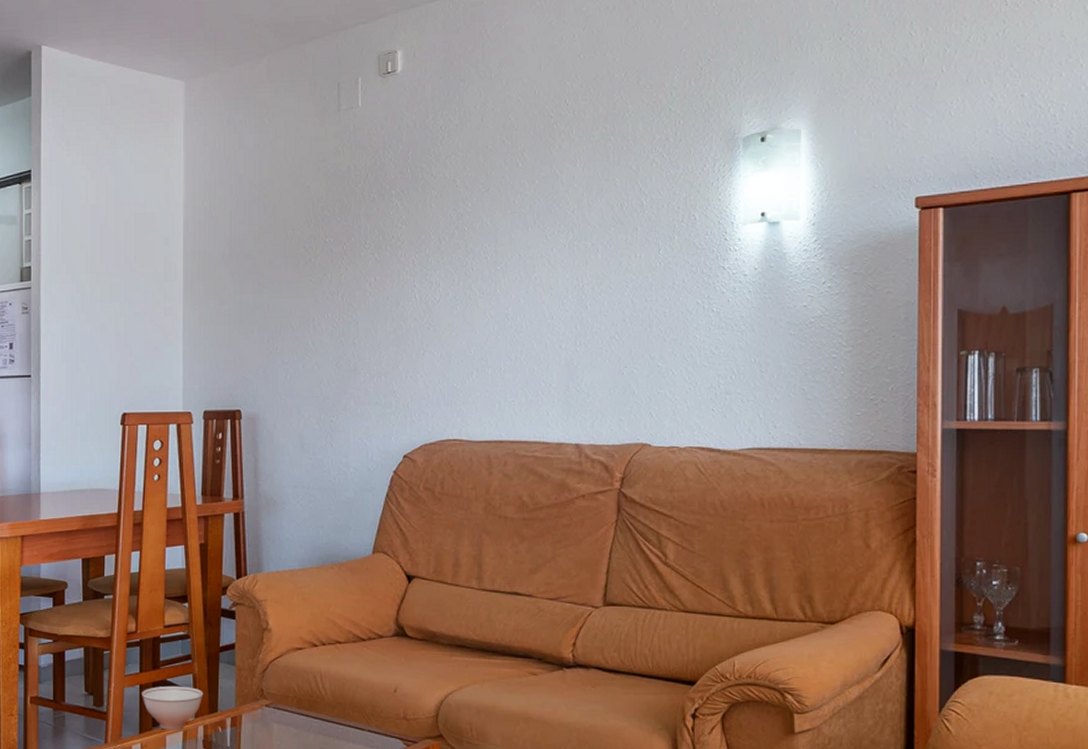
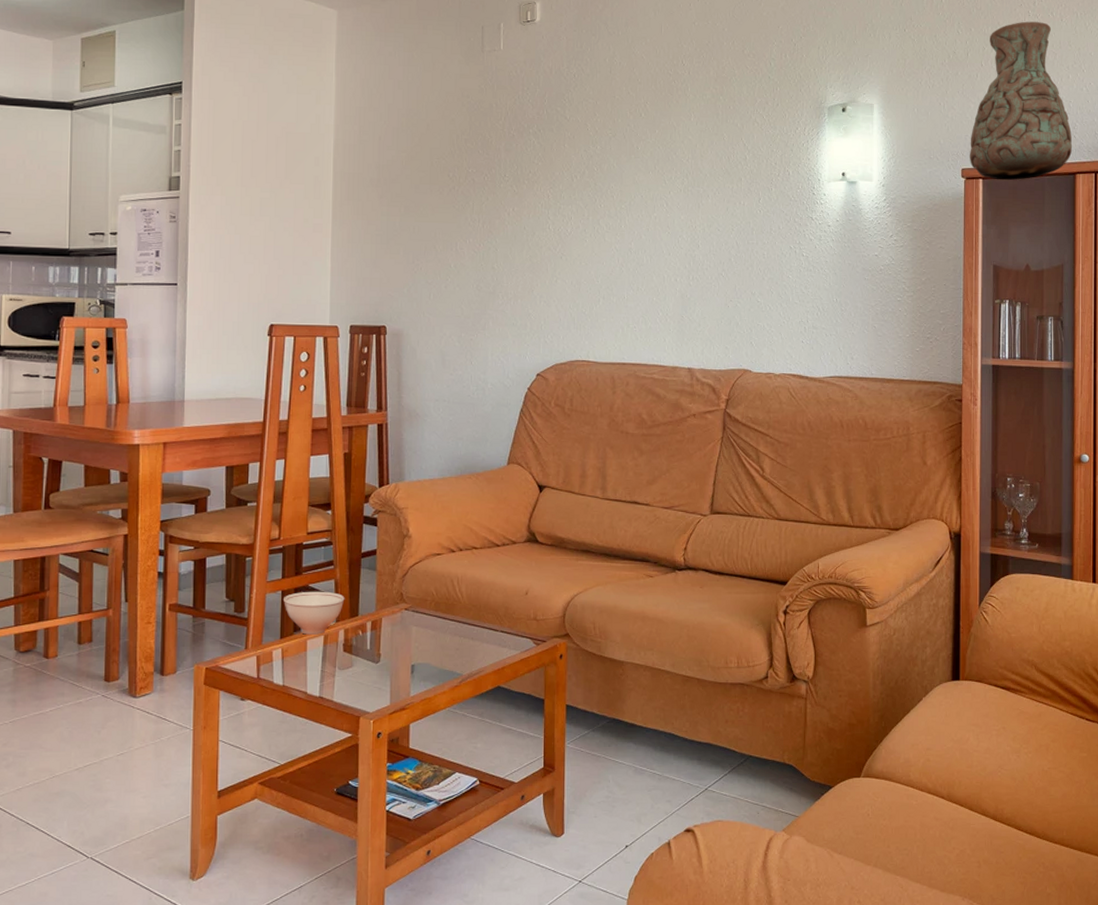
decorative vase: none [926,11,1067,208] -> present [970,21,1073,181]

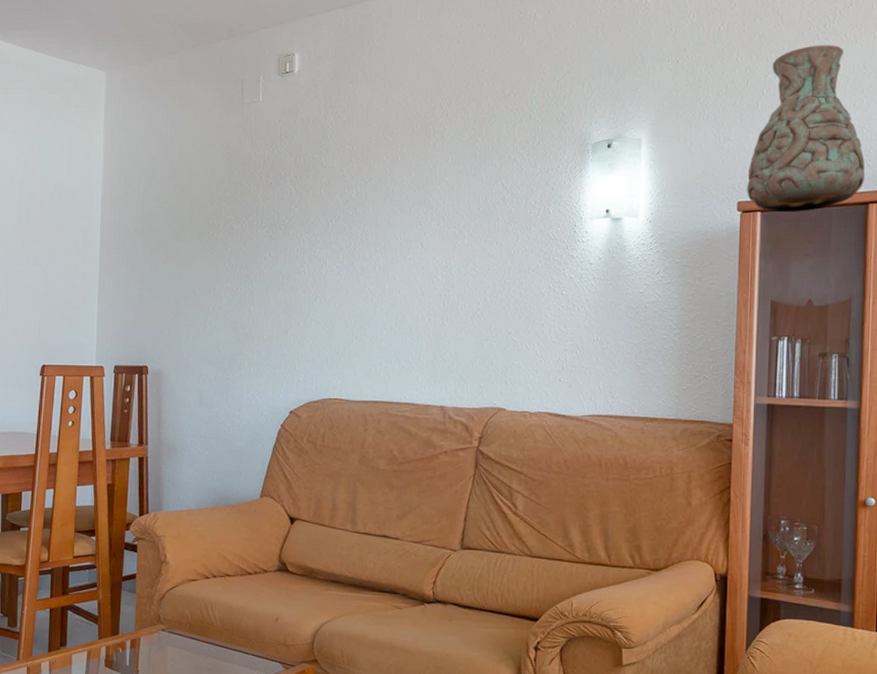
bowl: present [284,591,345,636] -> none [51,610,107,651]

